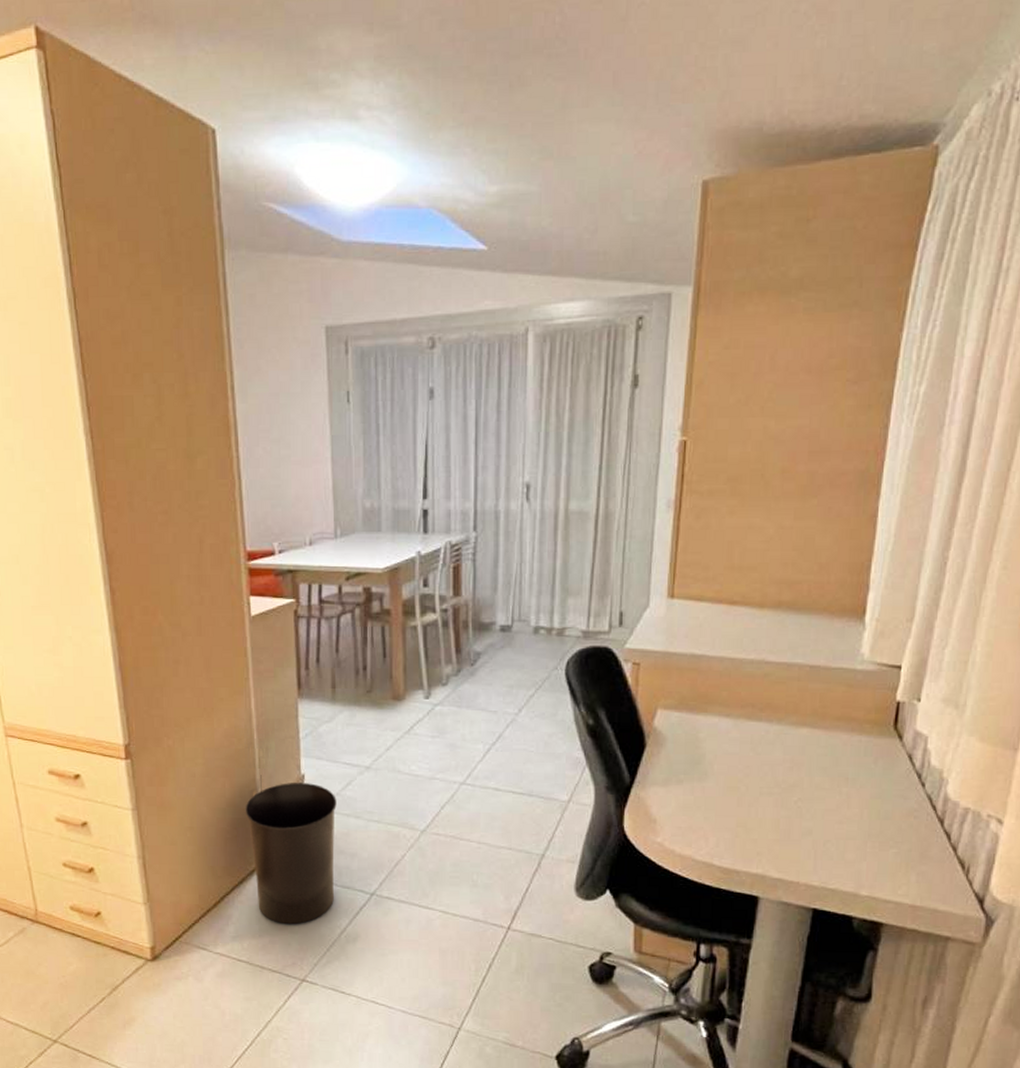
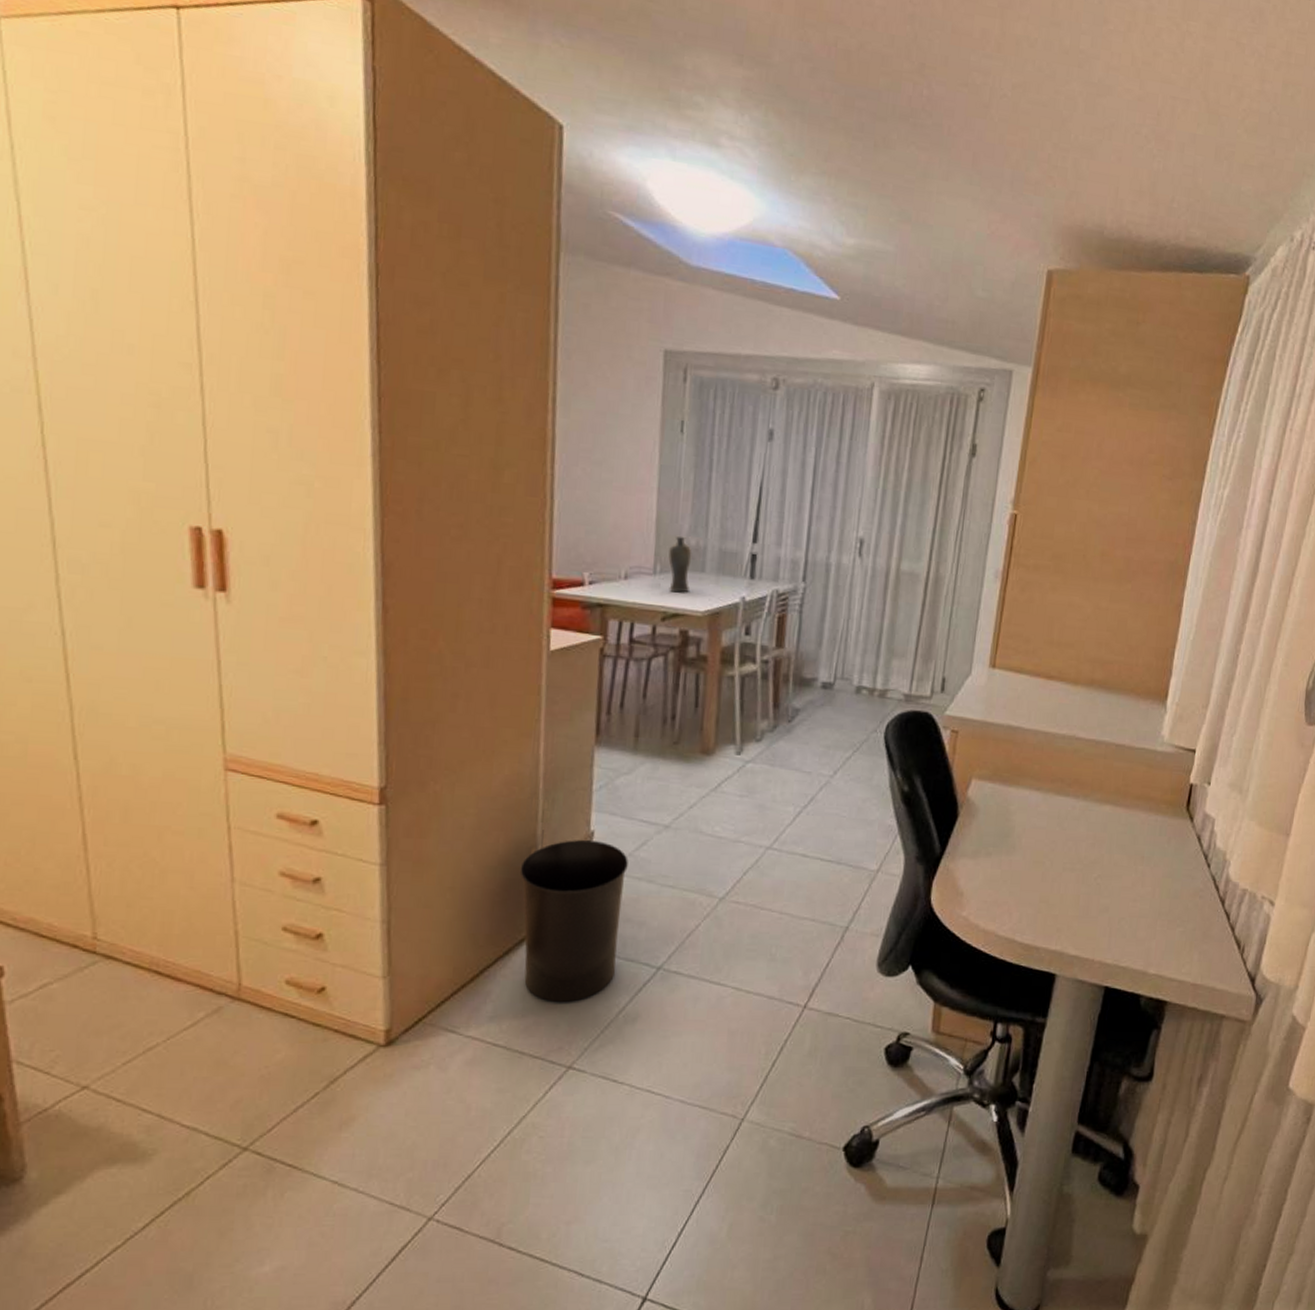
vase: none [347,500,368,553] -> present [668,536,692,593]

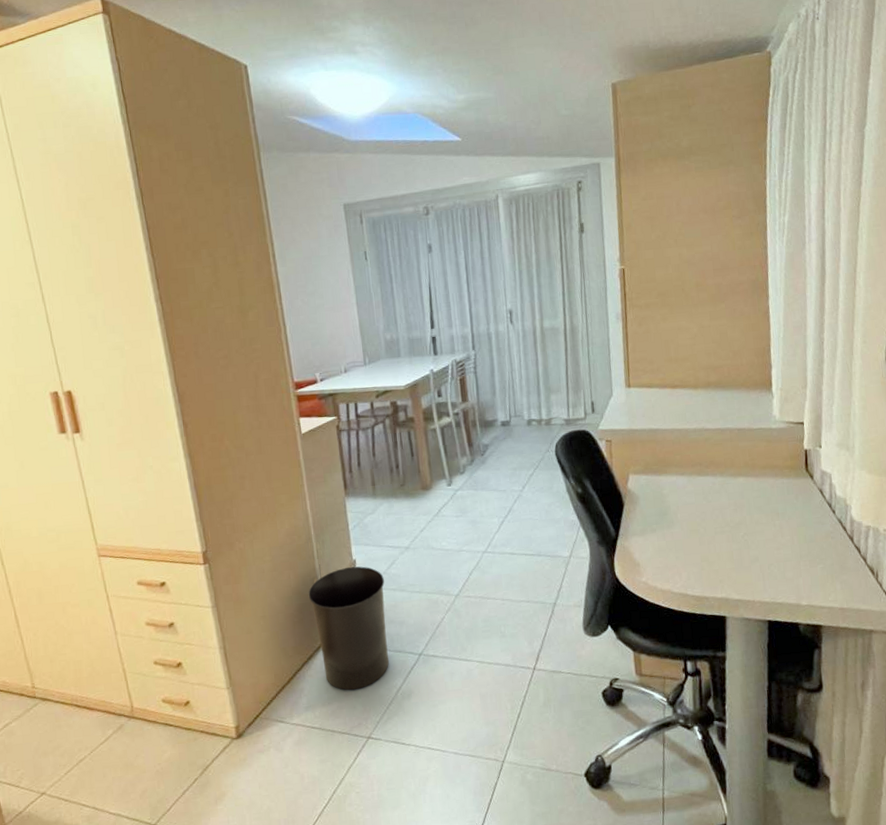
vase: present [668,536,692,593] -> none [372,334,392,376]

